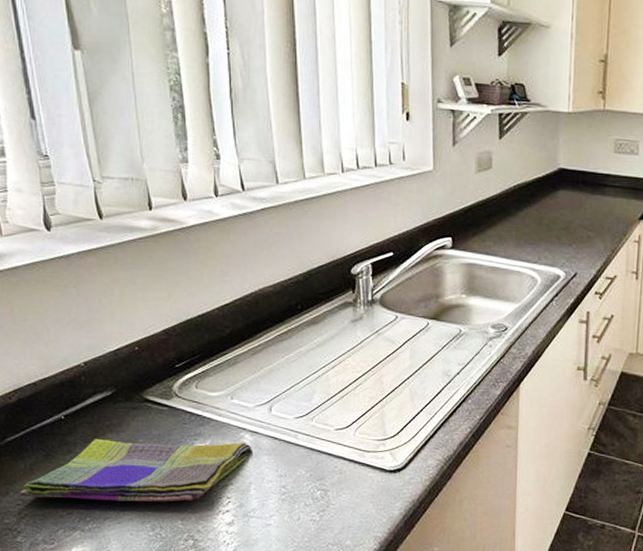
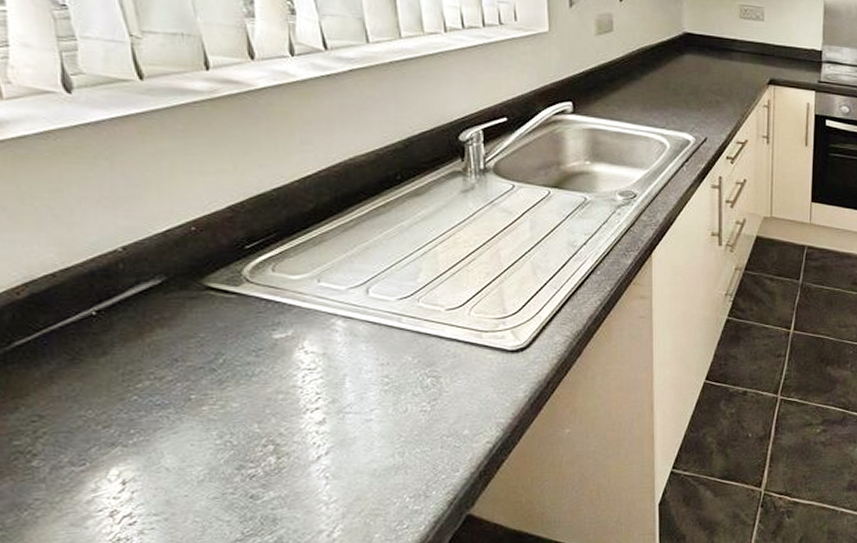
dish towel: present [19,439,252,502] -> none [33,330,346,412]

